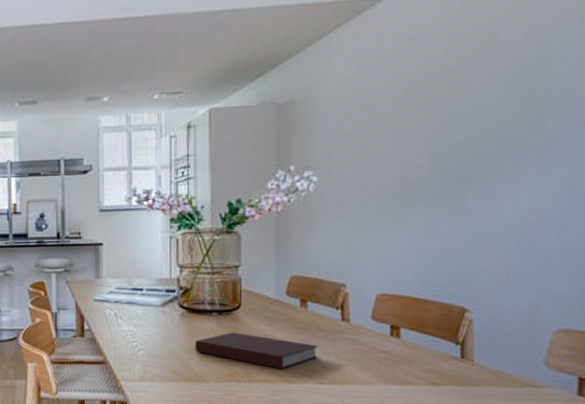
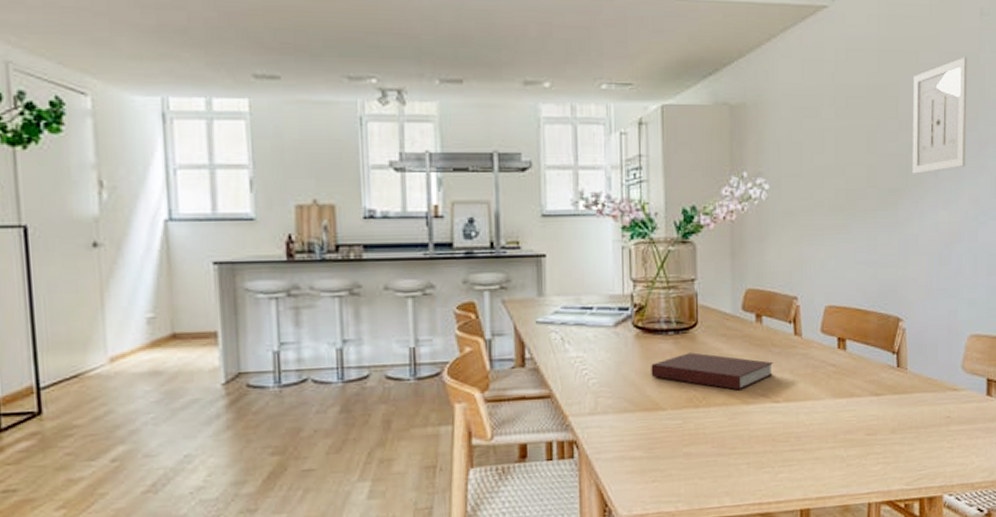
wall art: none [486,30,563,160] -> present [912,57,967,174]

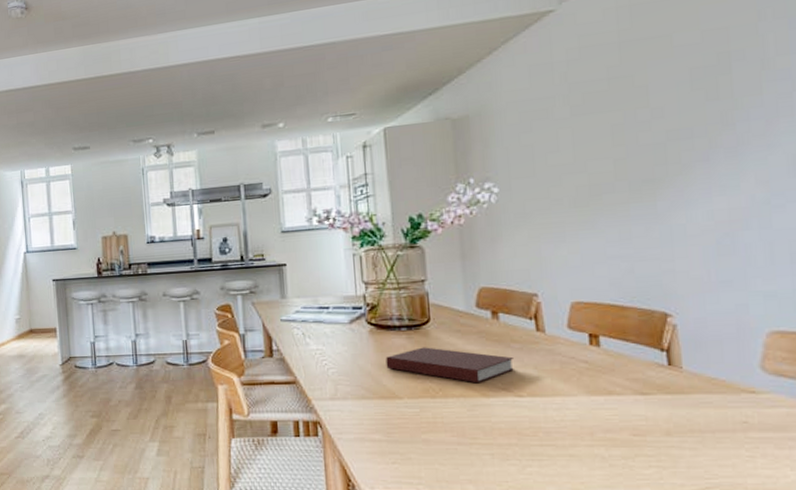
wall art: present [912,57,967,174] -> none [667,29,748,162]

